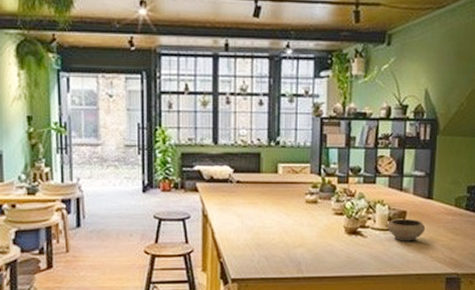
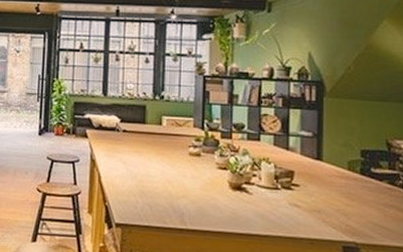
ceramic bowl: present [387,218,426,241] -> none [274,177,316,203]

